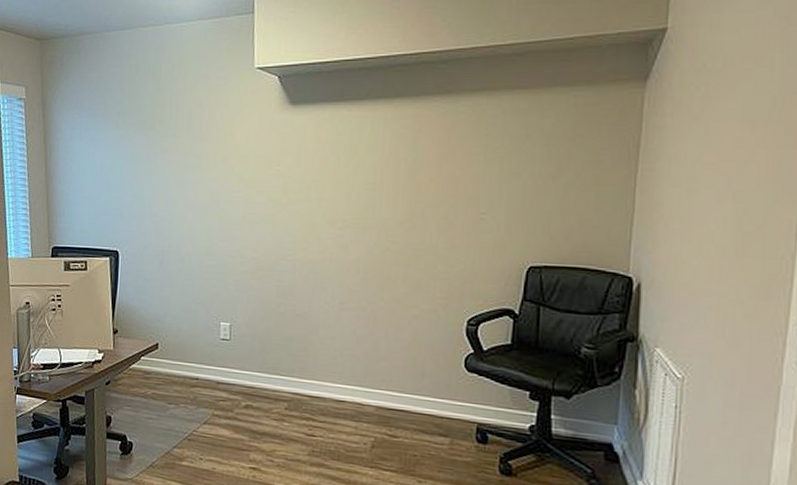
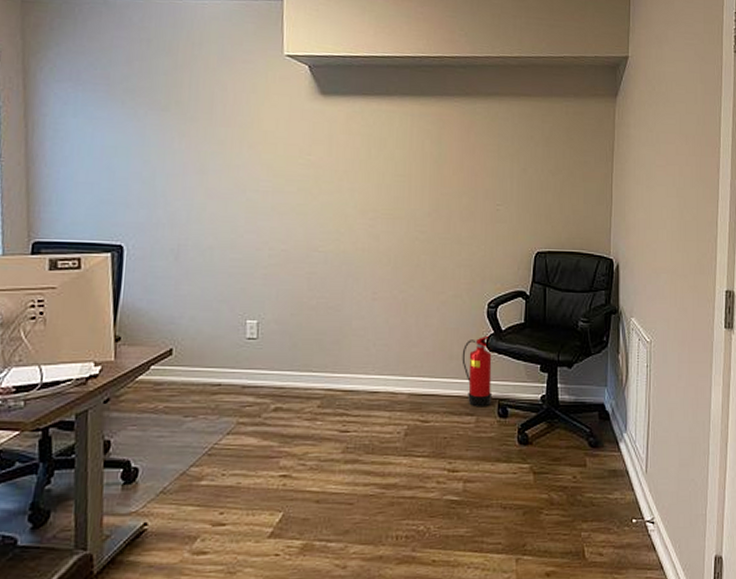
fire extinguisher: none [435,354,471,430] -> present [462,335,493,407]

